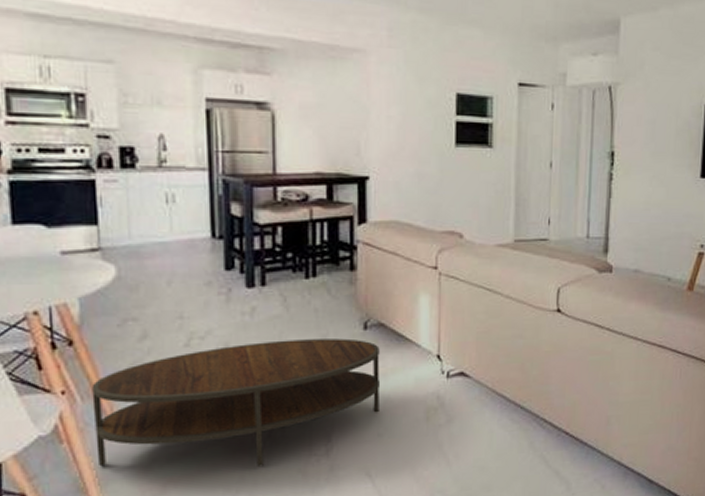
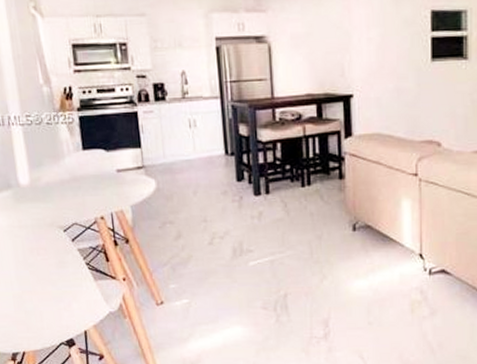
coffee table: present [91,338,381,468] -> none [143,238,370,345]

